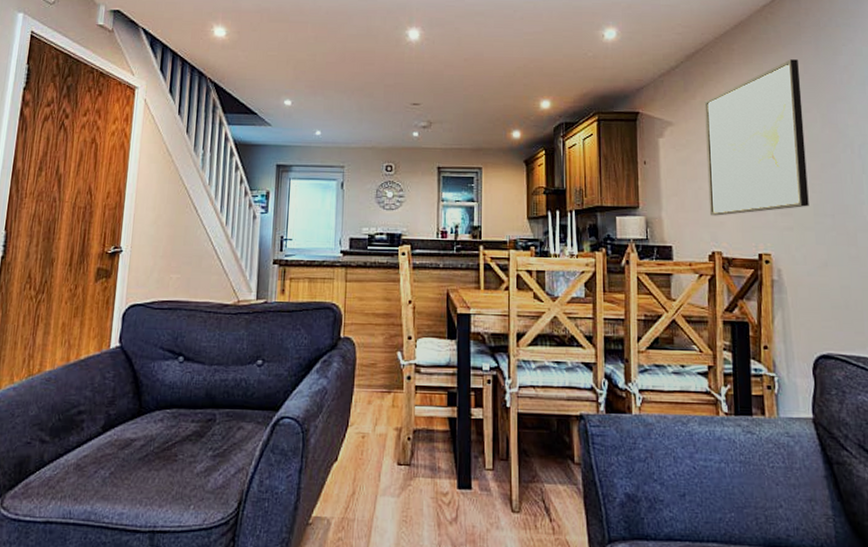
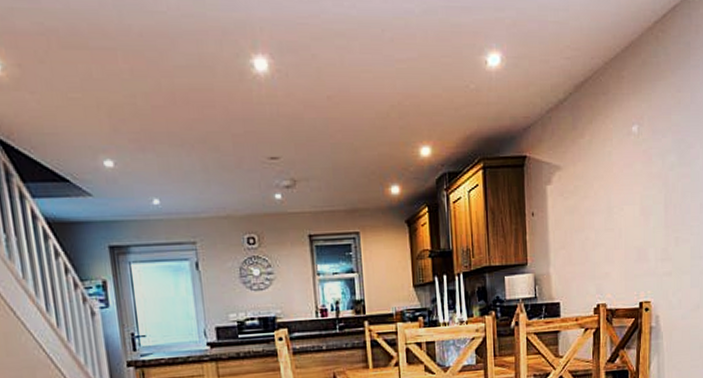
wall art: present [704,59,809,216] -> none [593,87,687,267]

